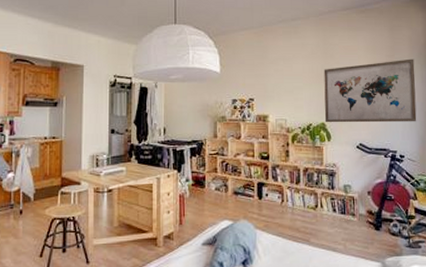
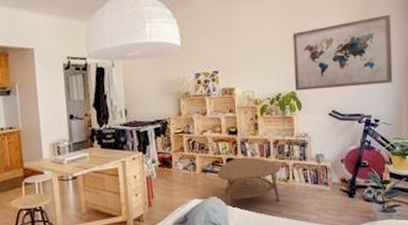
coffee table: none [248,182,309,231] -> present [217,157,281,207]

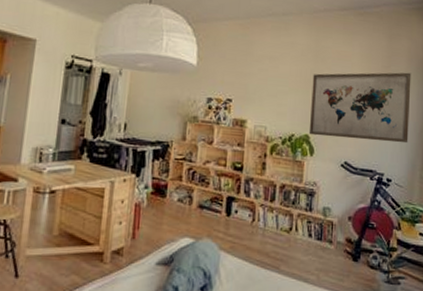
coffee table: present [217,157,281,207] -> none [215,197,284,255]

